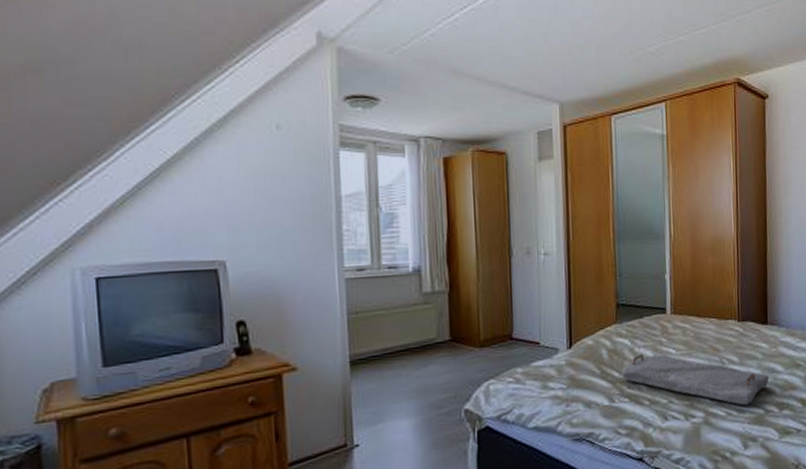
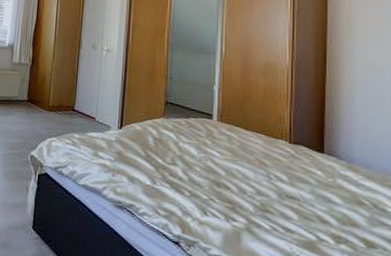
serving tray: present [621,354,770,406] -> none [164,149,325,227]

